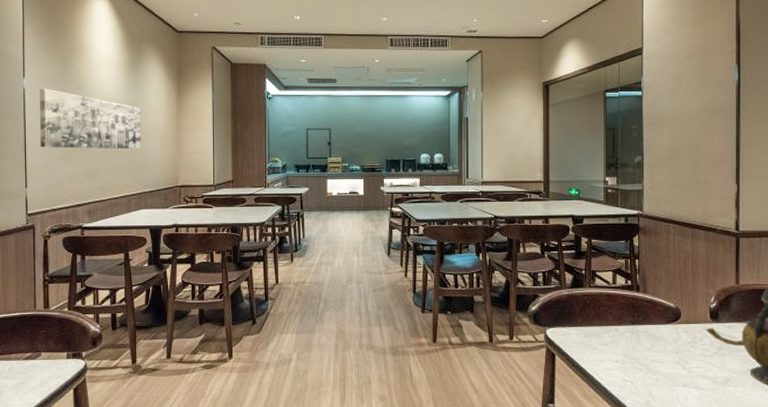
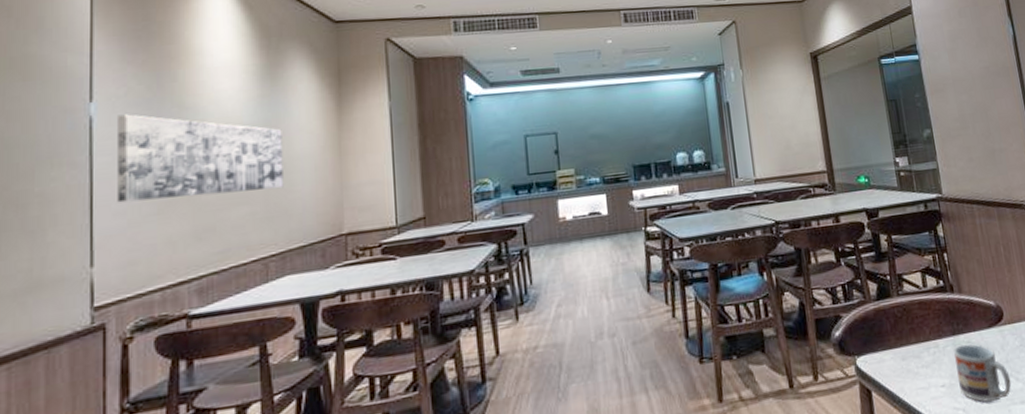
cup: none [630,333,678,380] -> present [953,344,1012,402]

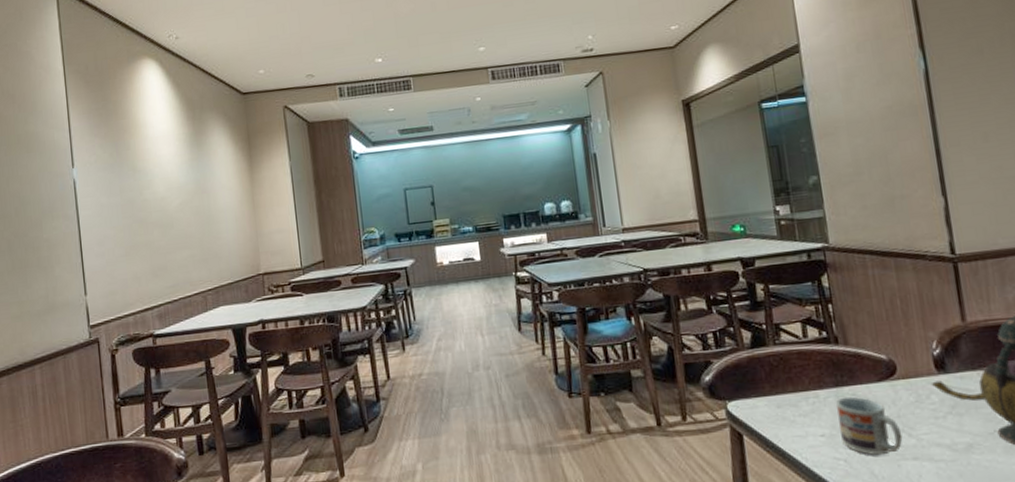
wall art: present [117,114,284,203] -> none [92,177,213,247]

